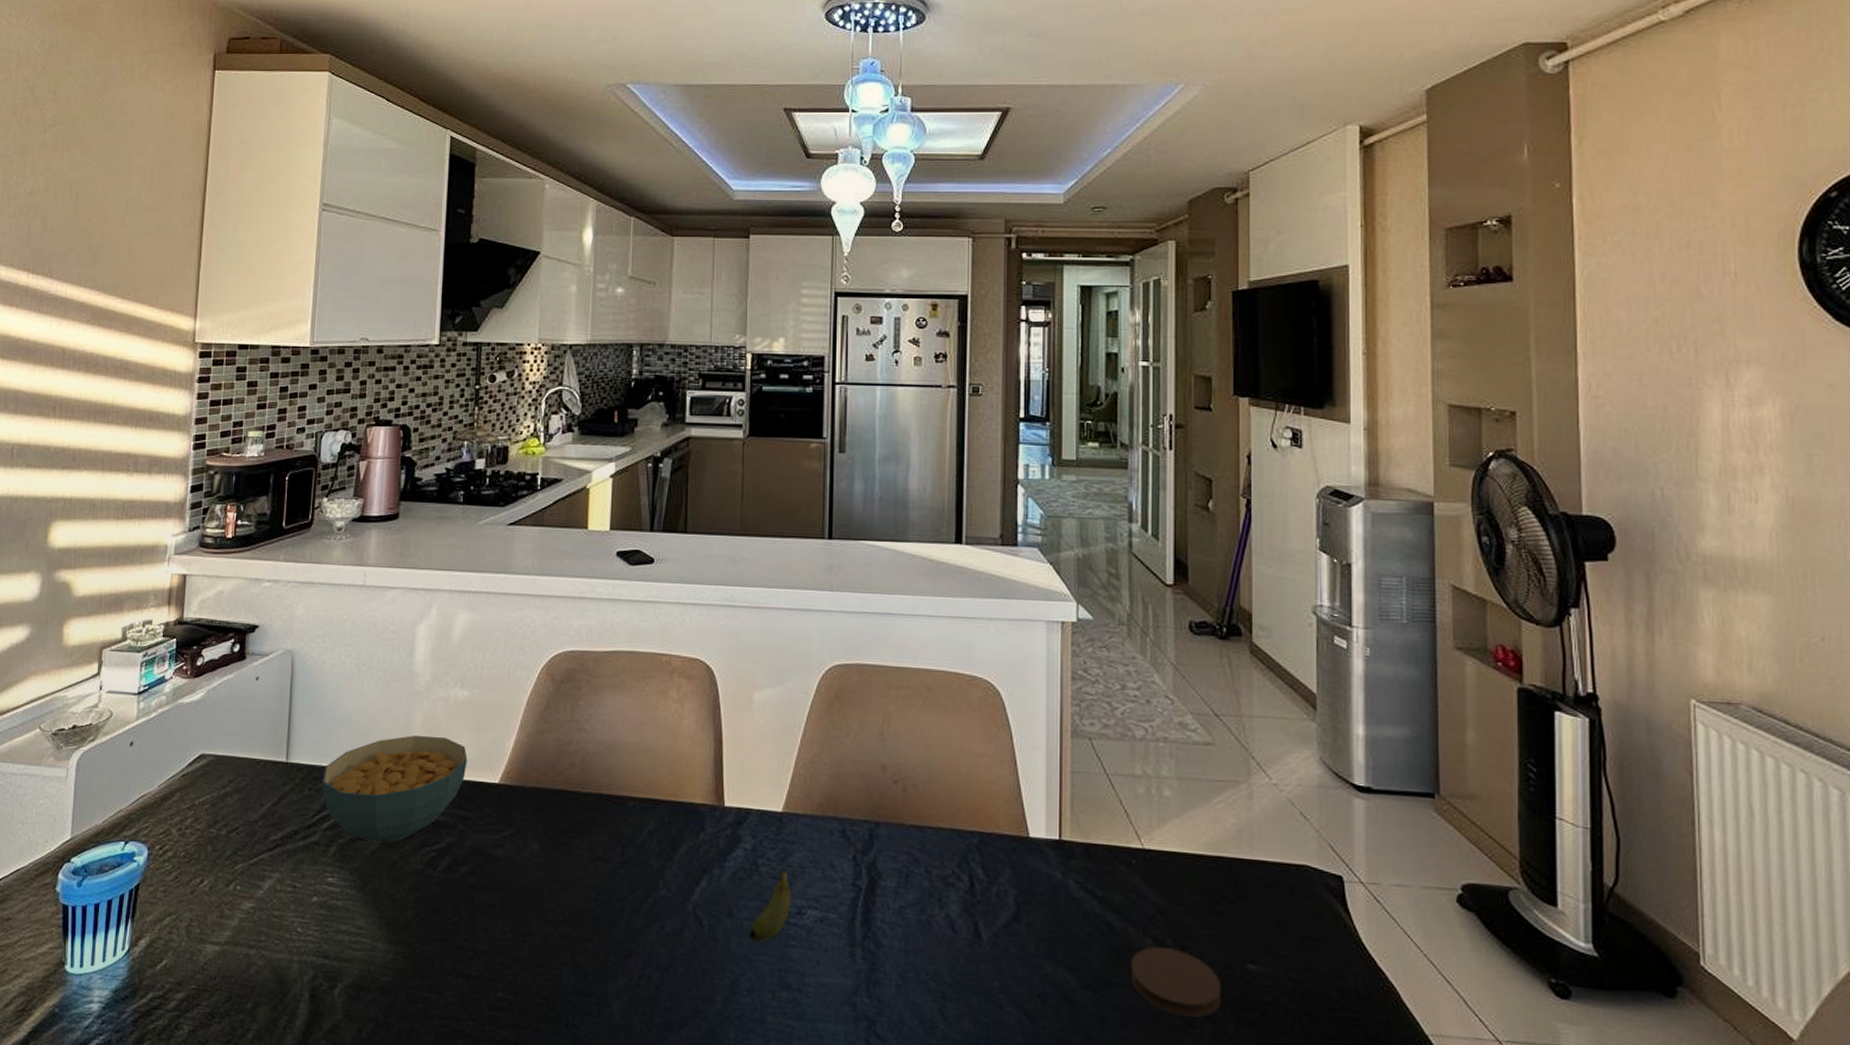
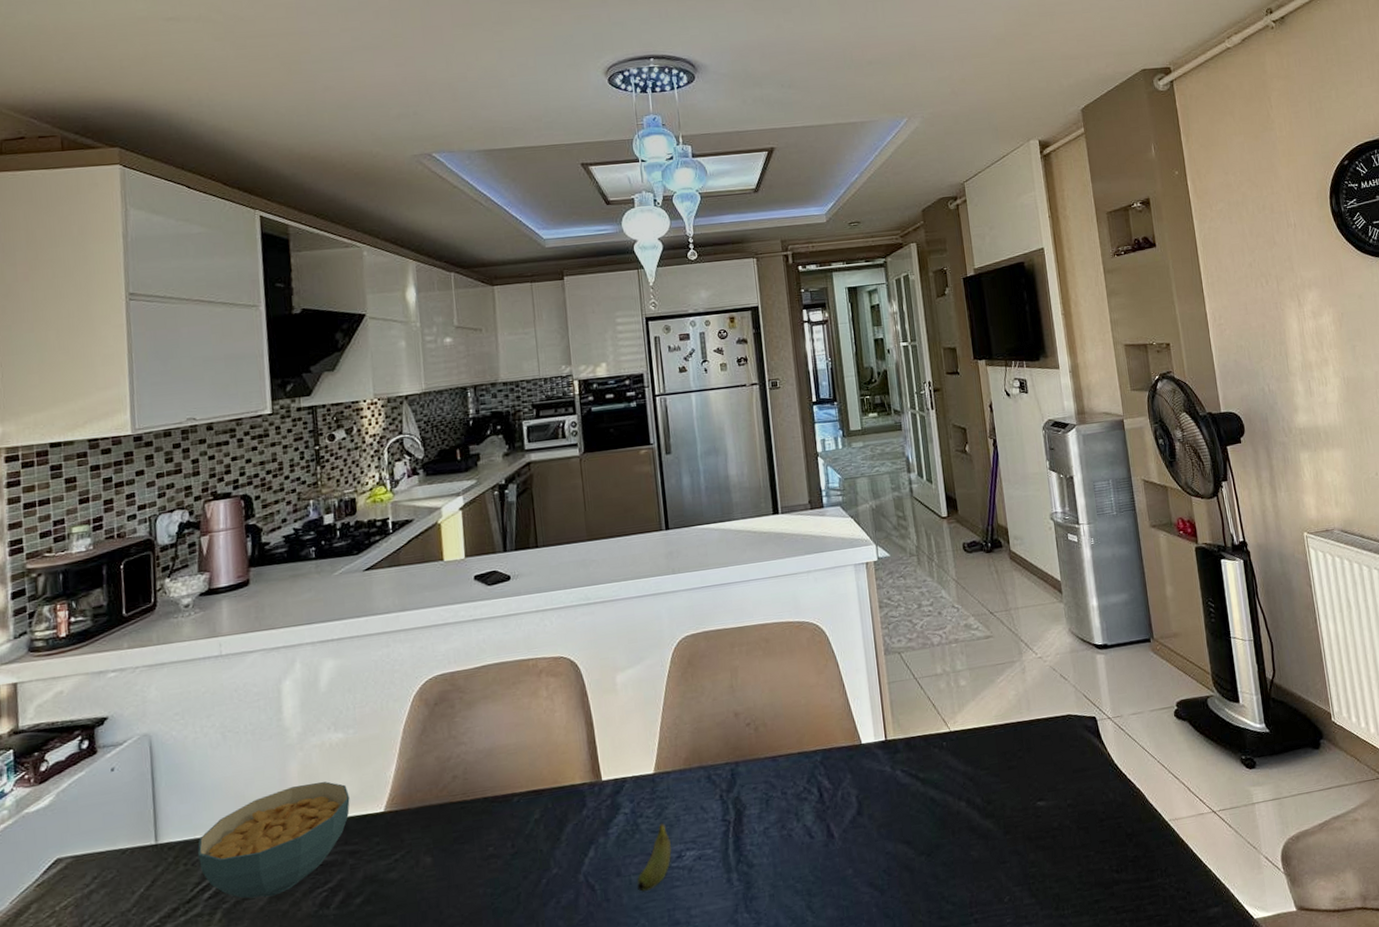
coaster: present [1130,946,1221,1019] -> none [951,804,1022,858]

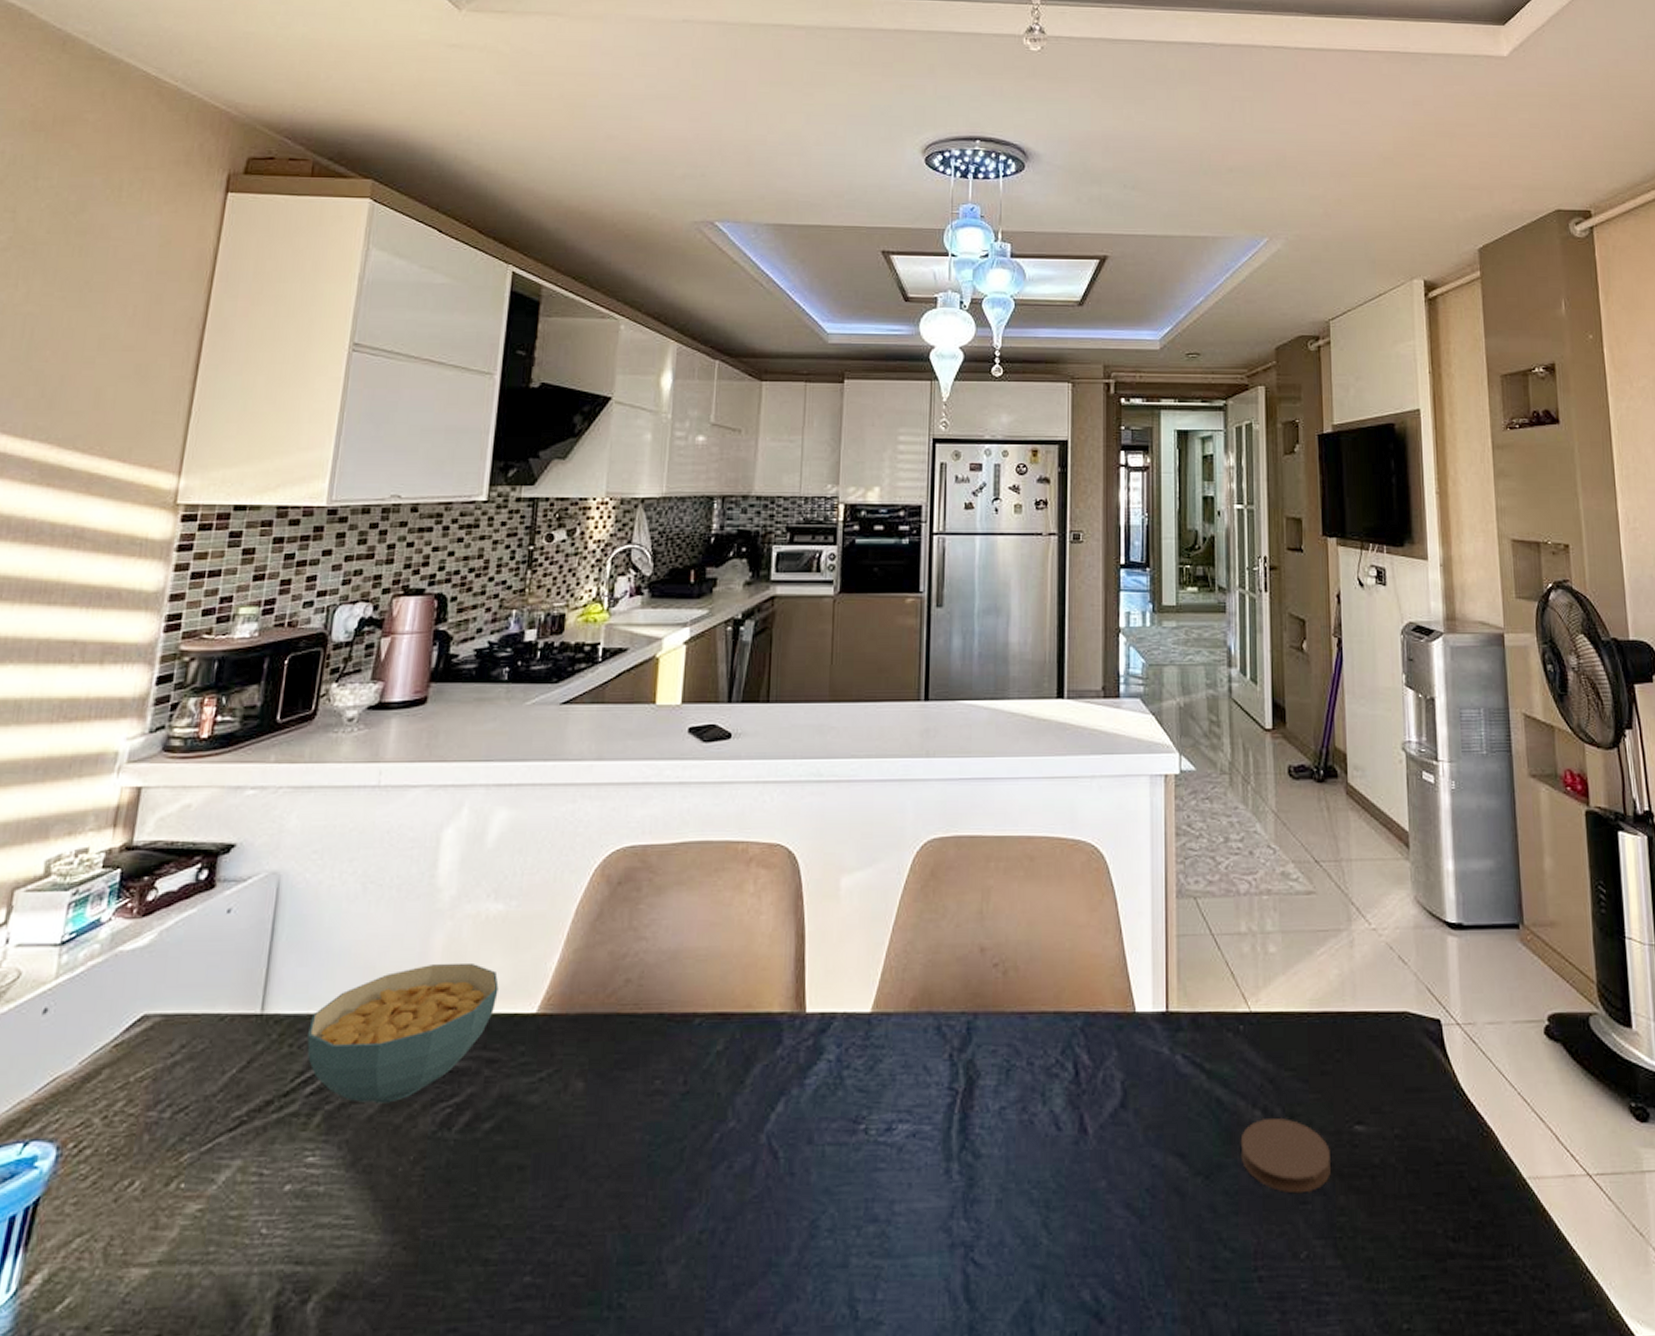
banana: present [637,822,672,893] -> none [831,1080,880,1171]
coaster: none [951,804,1022,858] -> present [1240,1117,1331,1194]

